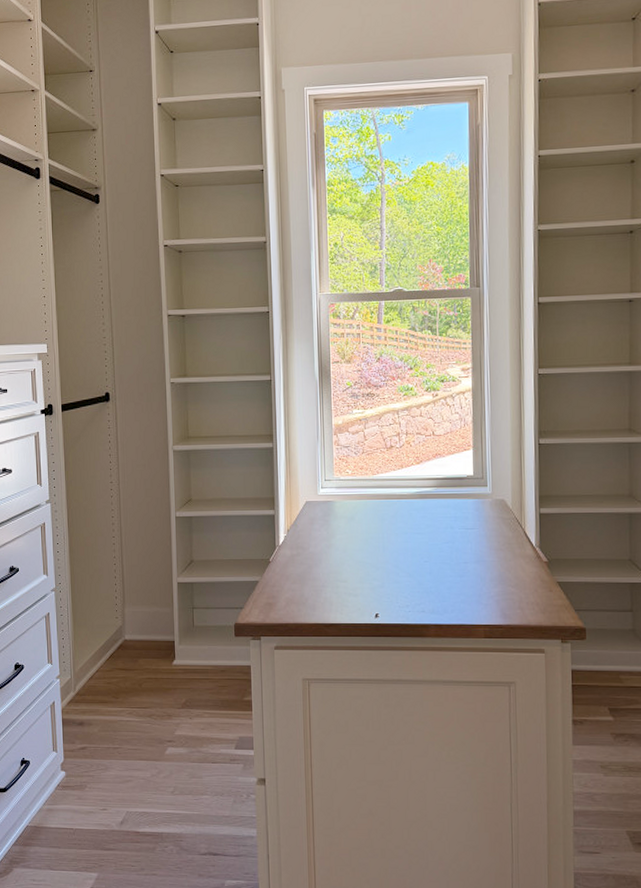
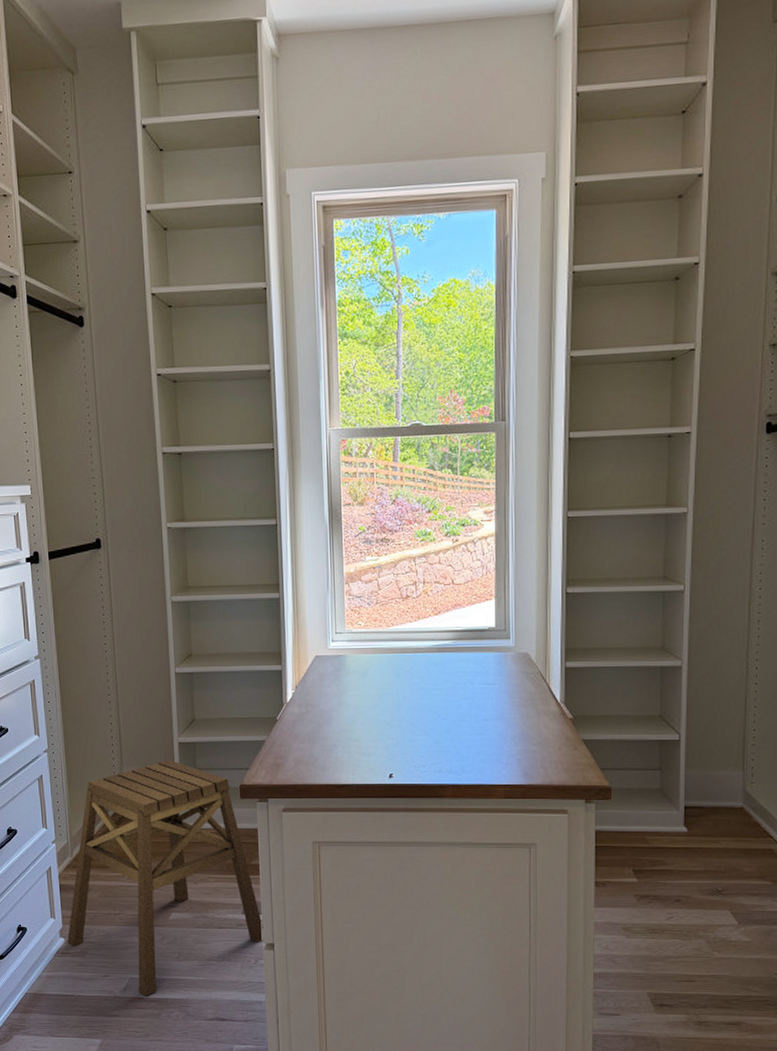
stool: none [68,599,256,831] -> present [67,760,264,997]

